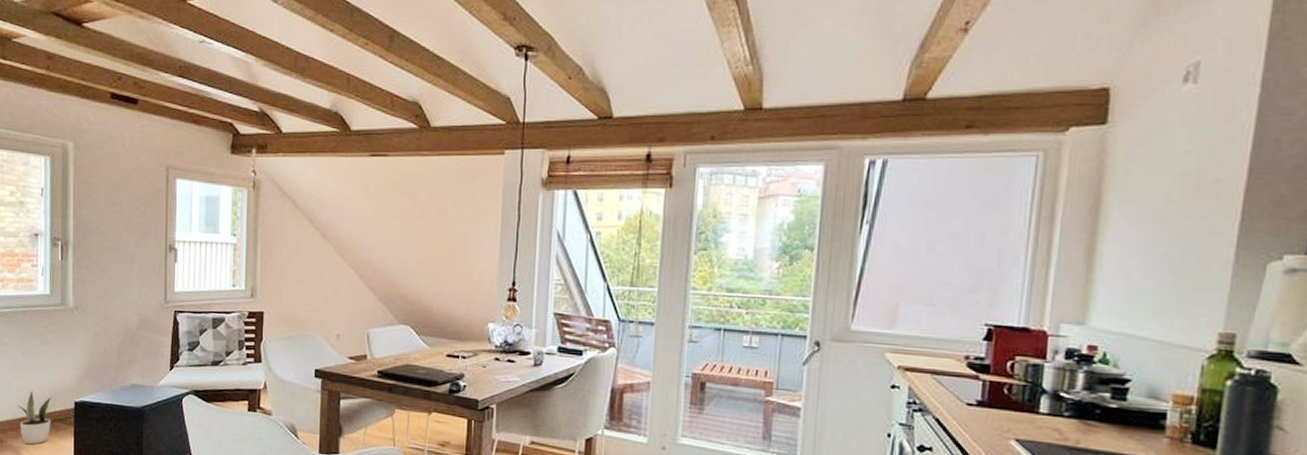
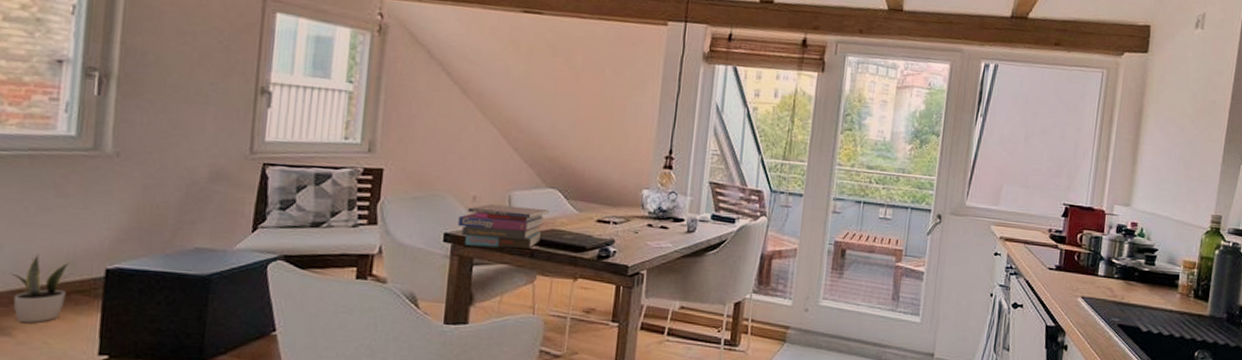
books: none [326,341,403,383] -> present [457,204,549,249]

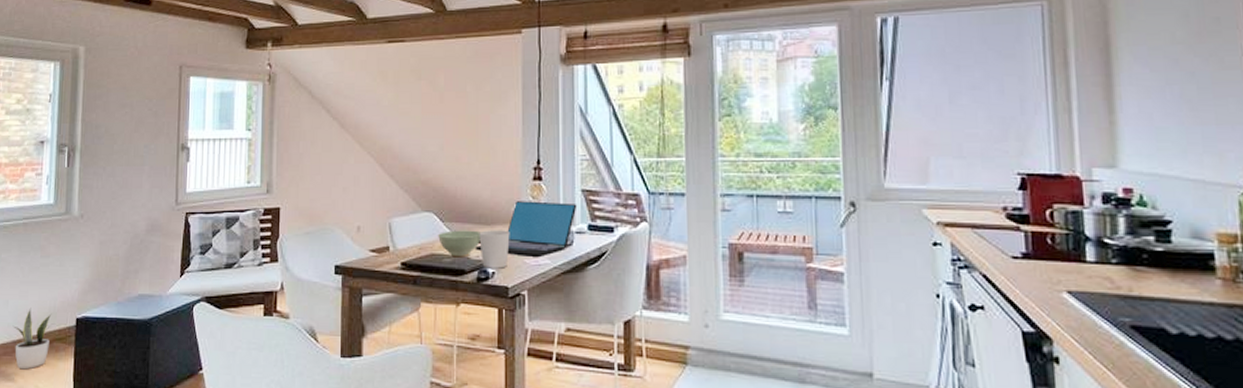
books: present [457,204,549,249] -> none [346,233,427,277]
bowl: none [561,208,605,237] -> present [438,230,480,259]
laptop: none [598,186,704,240] -> present [475,201,577,257]
dixie cup: none [603,211,635,249] -> present [479,230,510,269]

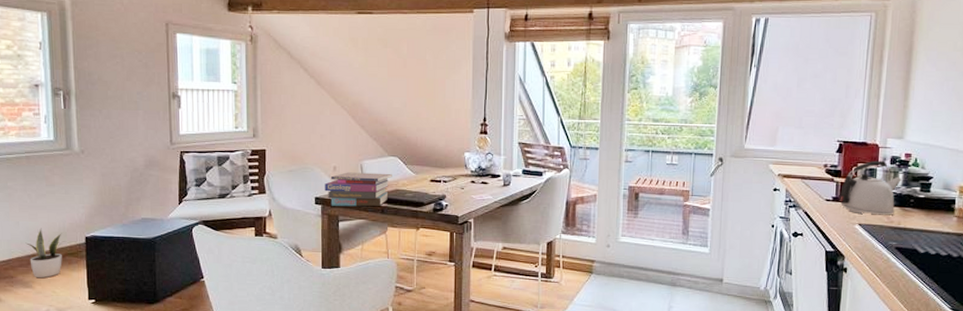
books: none [346,233,427,277] -> present [324,172,392,207]
bowl: present [438,230,480,259] -> none [402,171,437,194]
laptop: present [475,201,577,257] -> none [432,150,515,193]
dixie cup: present [479,230,510,269] -> none [435,172,460,202]
kettle: none [1032,199,1124,278] -> present [839,160,902,216]

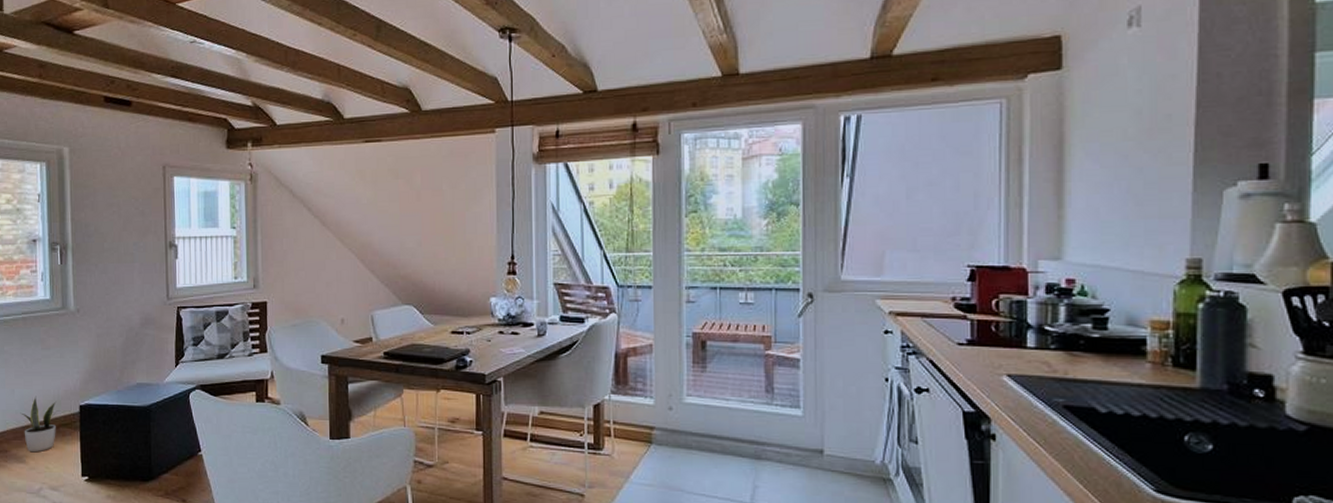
books: present [324,172,392,207] -> none [331,325,407,365]
kettle: present [839,160,902,216] -> none [977,289,1064,363]

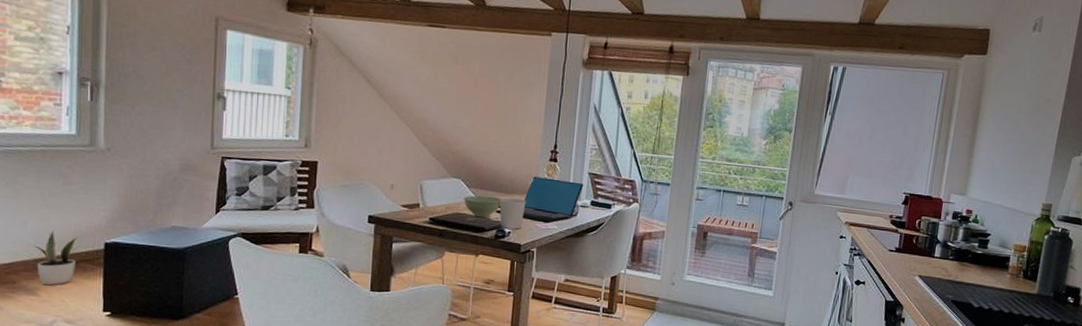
bowl: none [418,322,458,349] -> present [464,195,501,219]
laptop: none [453,294,550,346] -> present [495,177,584,223]
dixie cup: none [457,322,486,357] -> present [499,197,526,230]

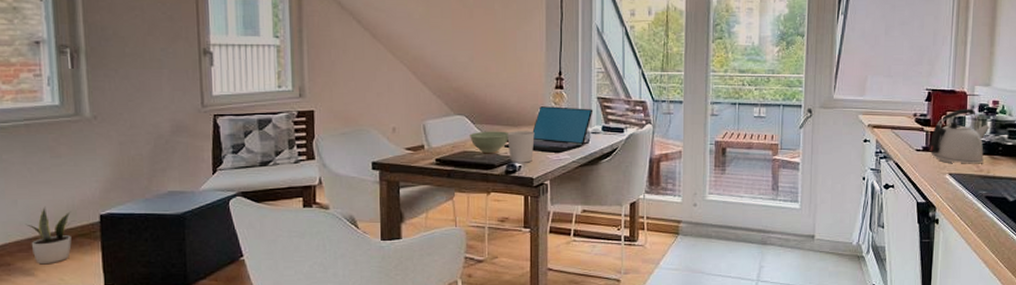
kettle: none [902,214,962,269] -> present [930,108,990,164]

